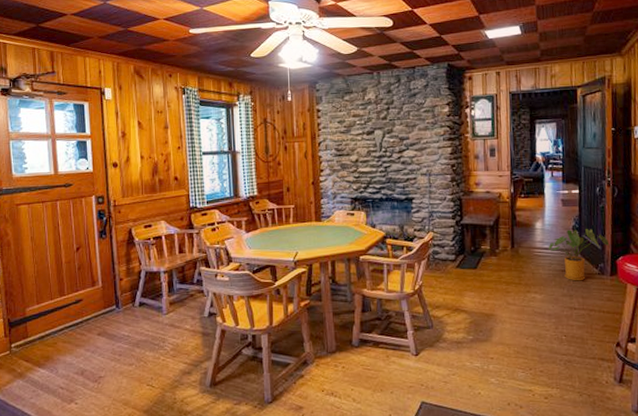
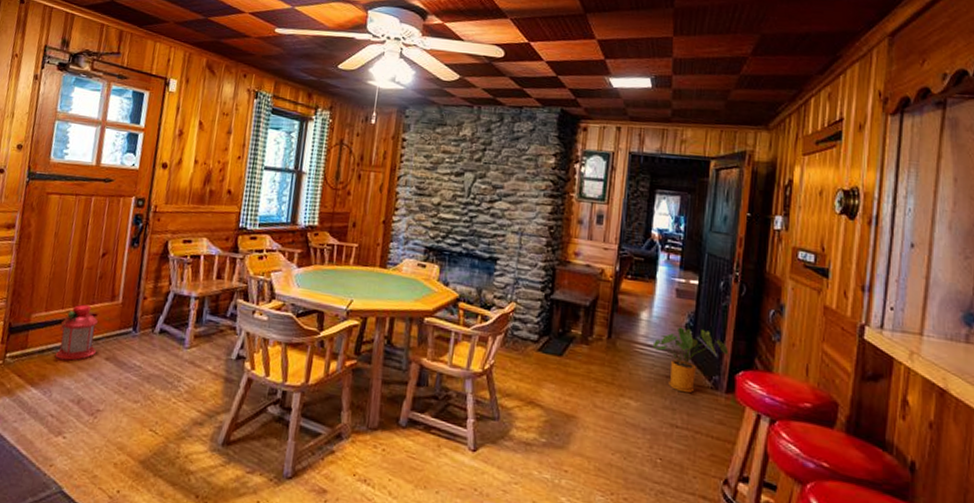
lantern: none [53,293,89,341] -> present [55,304,99,361]

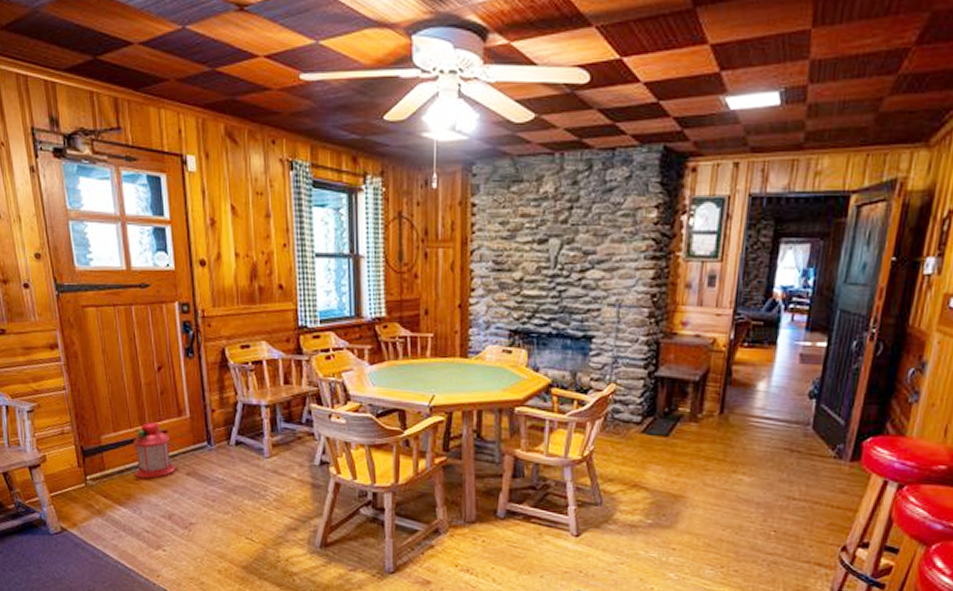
house plant: present [652,327,728,394] -> none [770,396,857,465]

